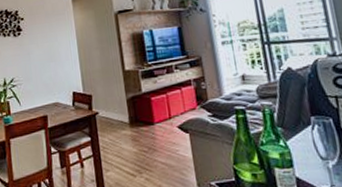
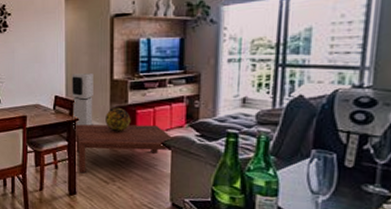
air purifier: none [86,67,113,124] -> present [72,73,93,129]
coffee table: none [96,110,190,169] -> present [76,124,175,174]
decorative globe: none [123,96,148,122] -> present [106,107,131,132]

